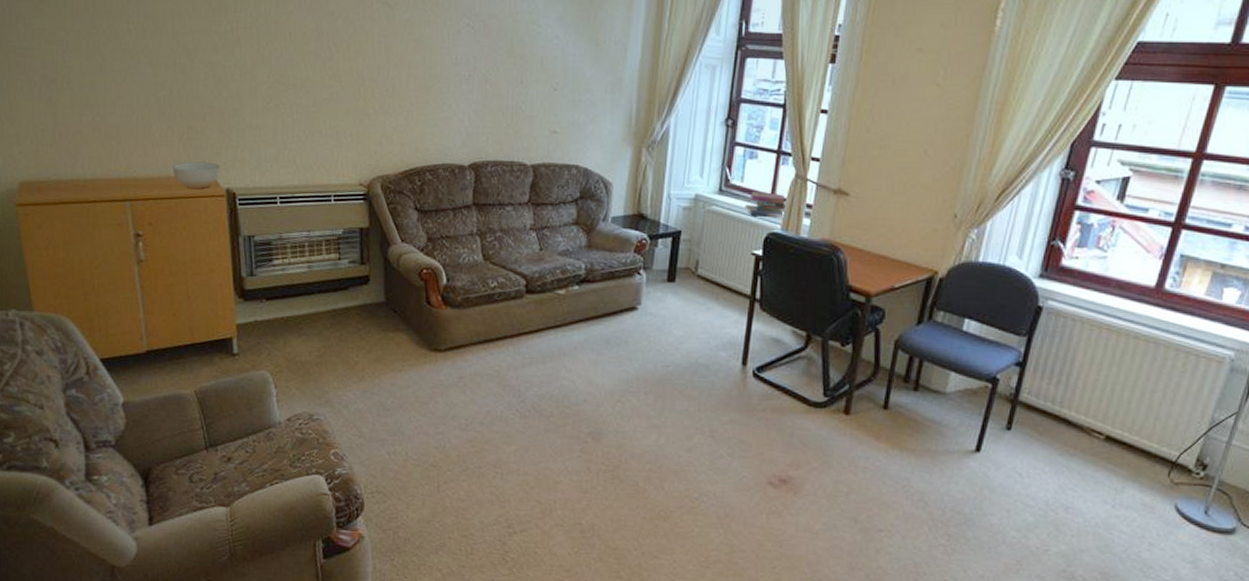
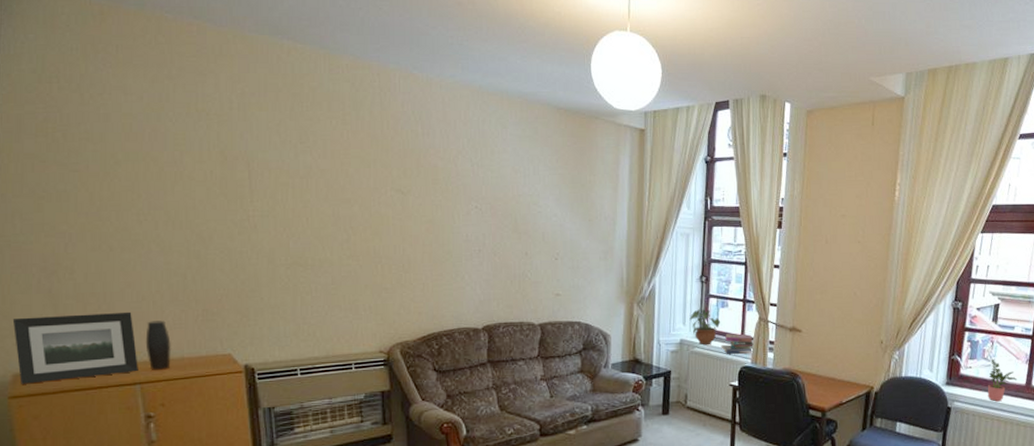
picture frame: none [18,125,128,193] -> present [12,311,138,384]
vase: none [135,136,158,188] -> present [145,320,171,370]
bowl: present [173,161,220,190] -> none [187,341,238,368]
potted plant: none [708,155,747,203] -> present [689,305,721,344]
potted plant: none [1097,249,1143,305] -> present [987,358,1017,401]

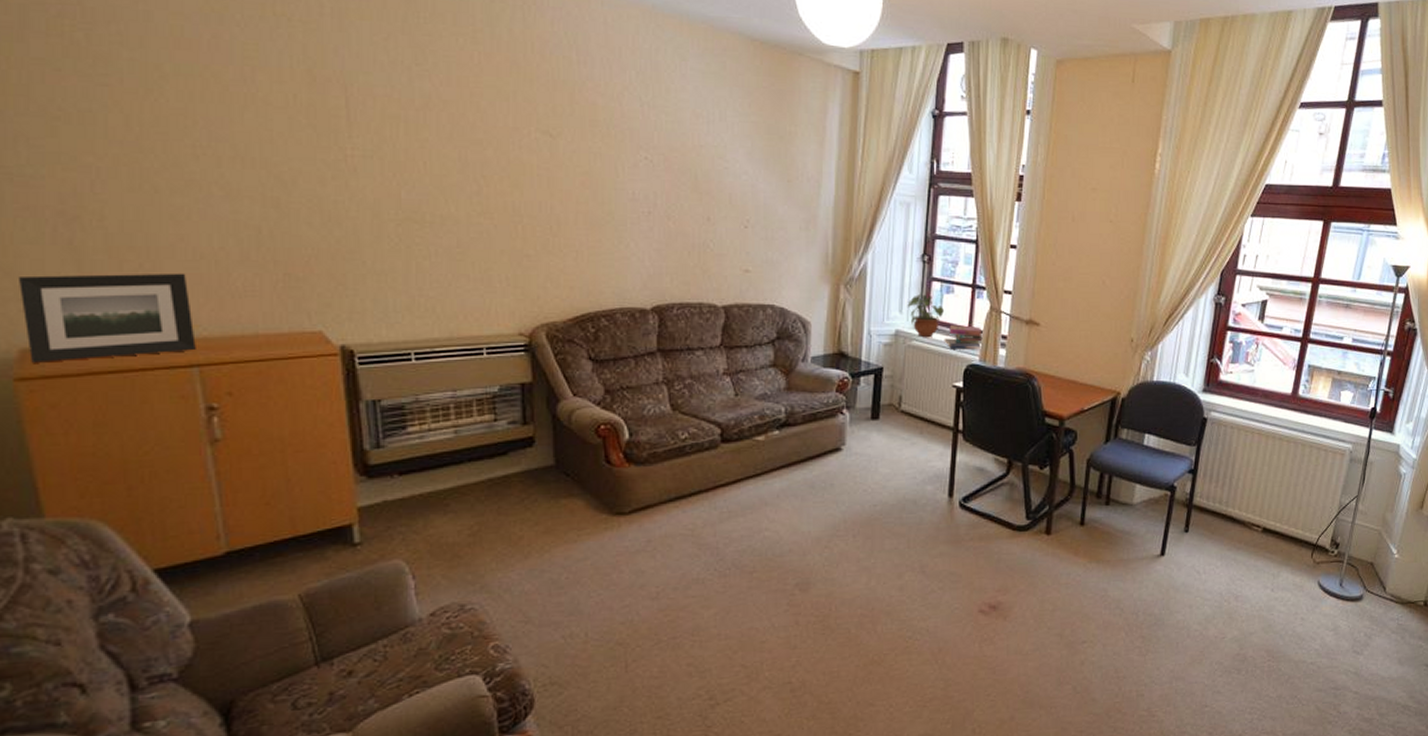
vase: present [145,320,171,370] -> none [205,286,240,349]
potted plant: present [987,358,1017,401] -> none [1249,363,1282,412]

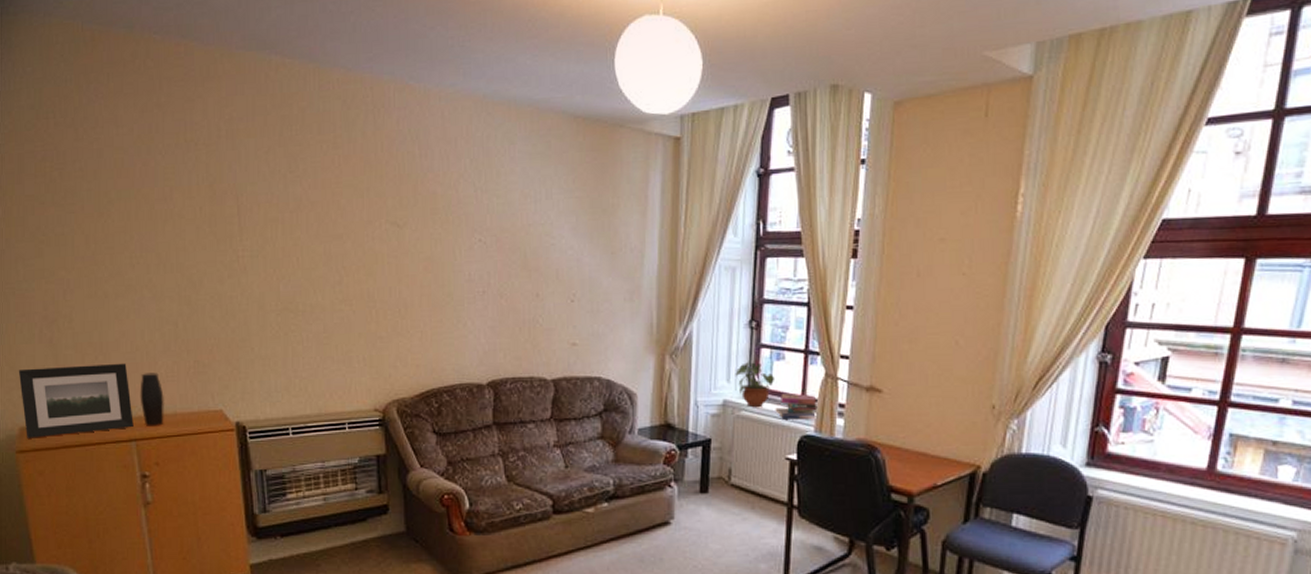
vase: none [205,286,240,349] -> present [140,373,164,426]

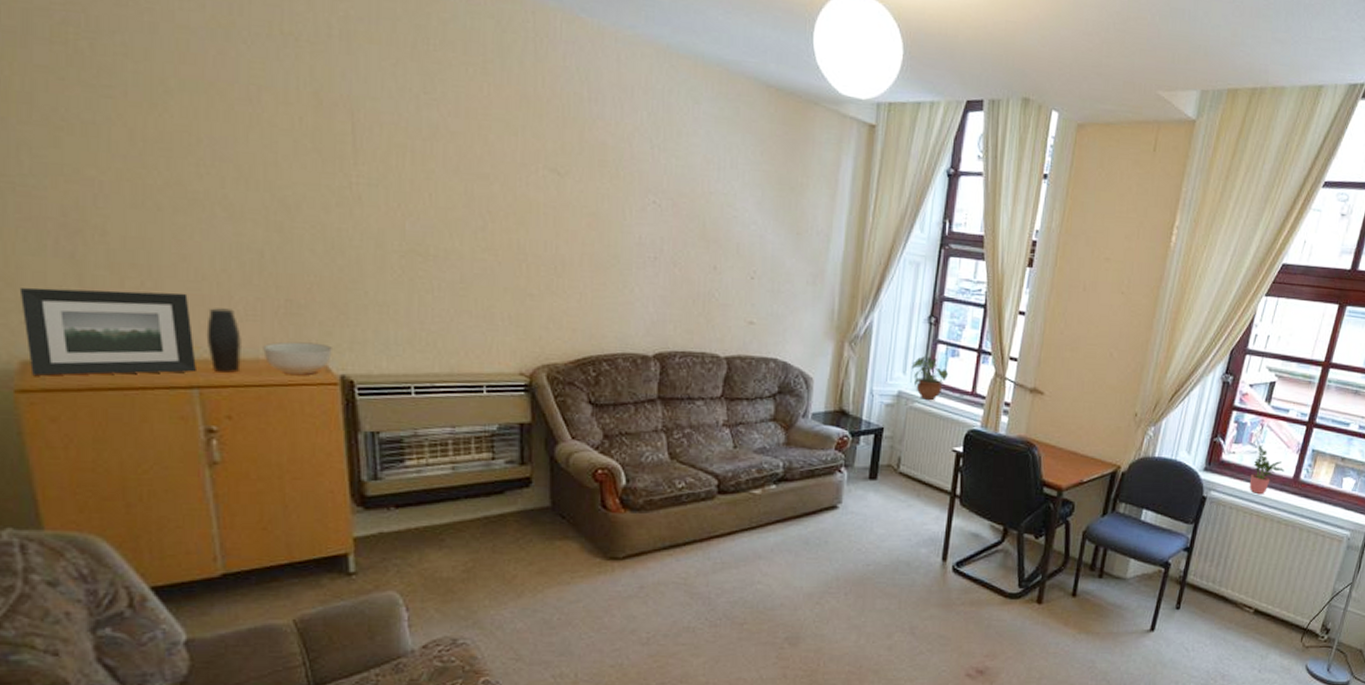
bowl: none [179,396,229,425] -> present [263,341,332,376]
books: present [775,394,818,420] -> none [946,389,986,416]
potted plant: none [1147,432,1194,490] -> present [1249,444,1285,494]

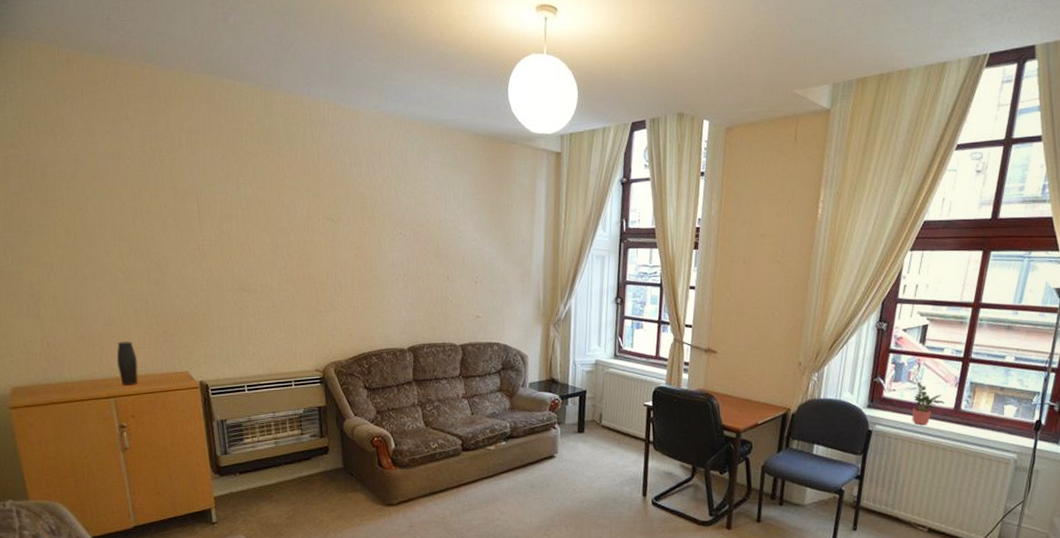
picture frame: present [19,287,196,376] -> none [9,333,112,397]
bowl: present [263,341,332,376] -> none [151,360,194,384]
potted plant: present [911,352,949,400] -> none [604,327,636,365]

